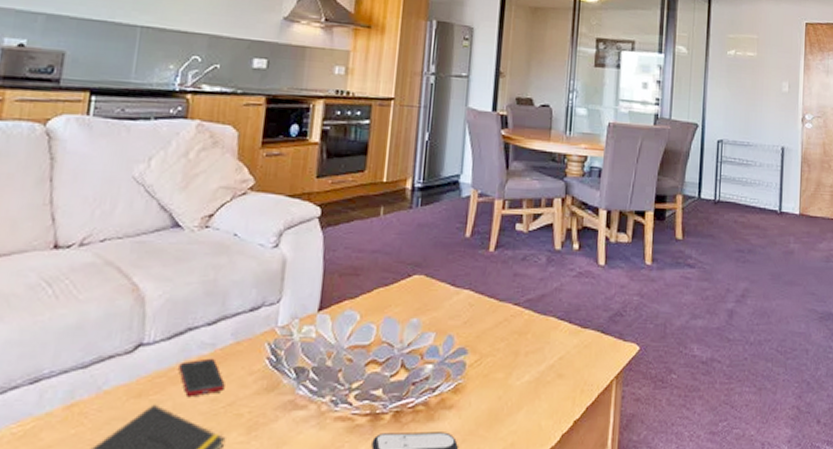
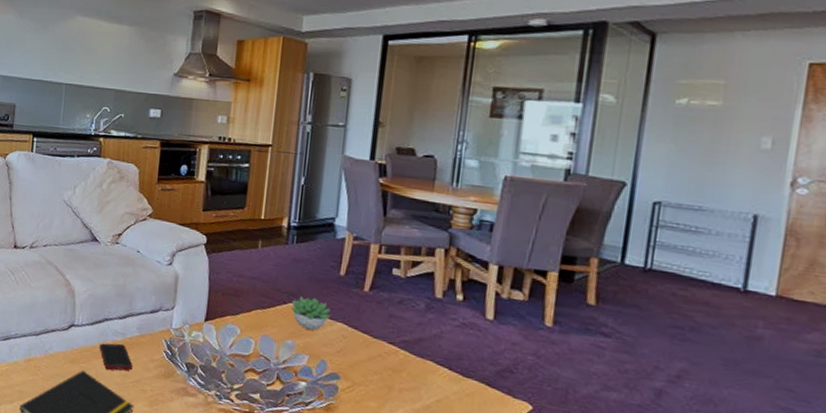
succulent plant: none [416,266,458,303] -> present [291,296,331,331]

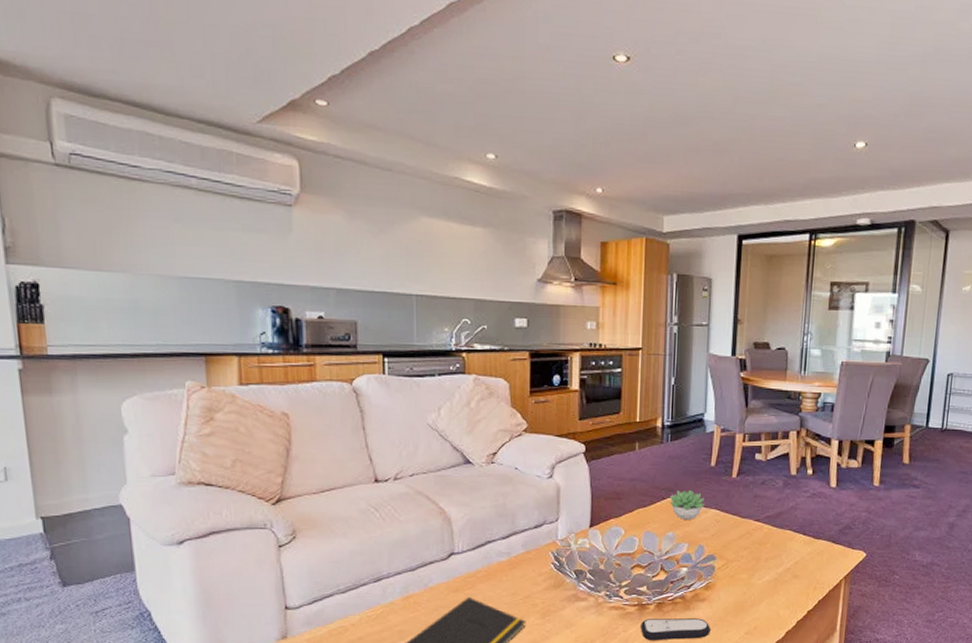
cell phone: present [99,343,133,371] -> none [484,563,521,592]

